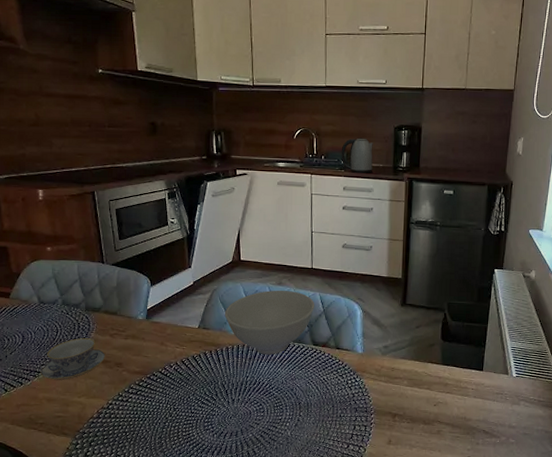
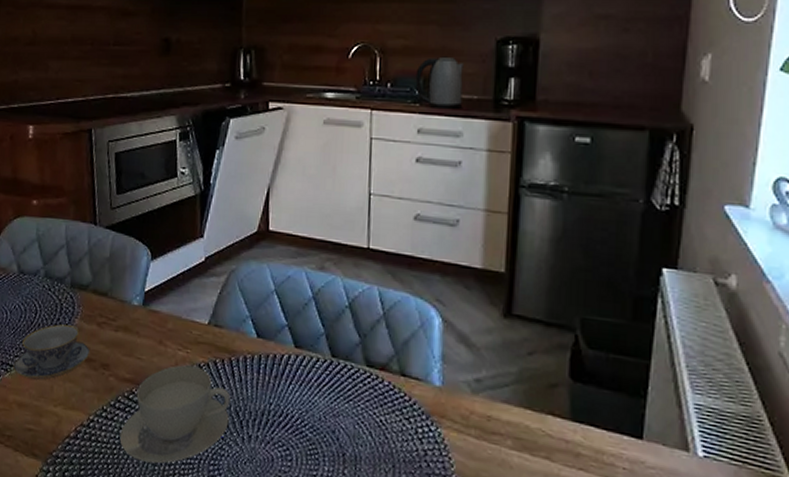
teacup: none [134,358,218,427] -> present [119,365,231,464]
bowl: present [224,290,315,355] -> none [243,277,371,376]

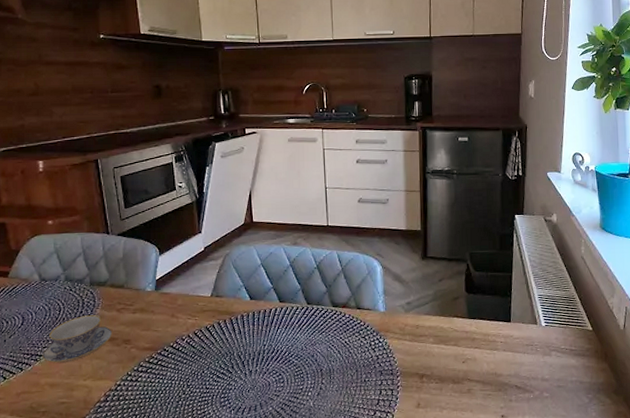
teacup: present [119,365,231,464] -> none [144,329,233,407]
kettle: present [415,56,464,110] -> none [352,89,385,126]

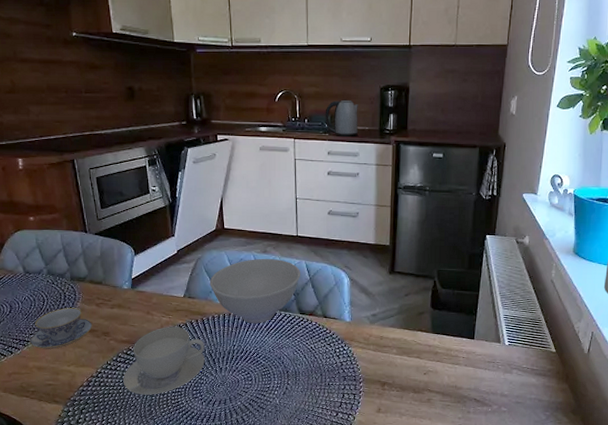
teacup: none [144,329,233,407] -> present [123,327,205,395]
bowl: none [238,250,333,321] -> present [209,258,301,324]
kettle: none [352,89,385,126] -> present [325,99,358,138]

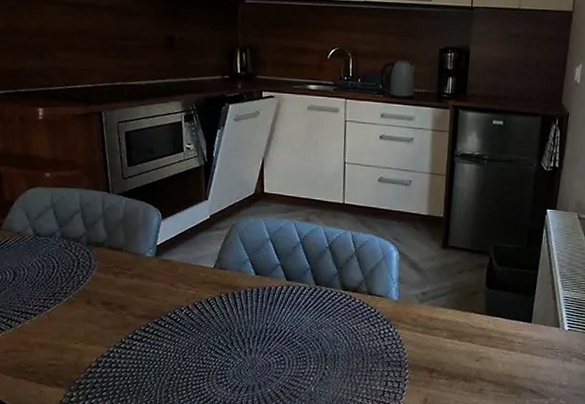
teacup: present [29,308,93,349] -> none [33,276,108,323]
teacup: present [123,327,205,395] -> none [138,301,234,379]
bowl: present [209,258,301,324] -> none [243,227,346,300]

